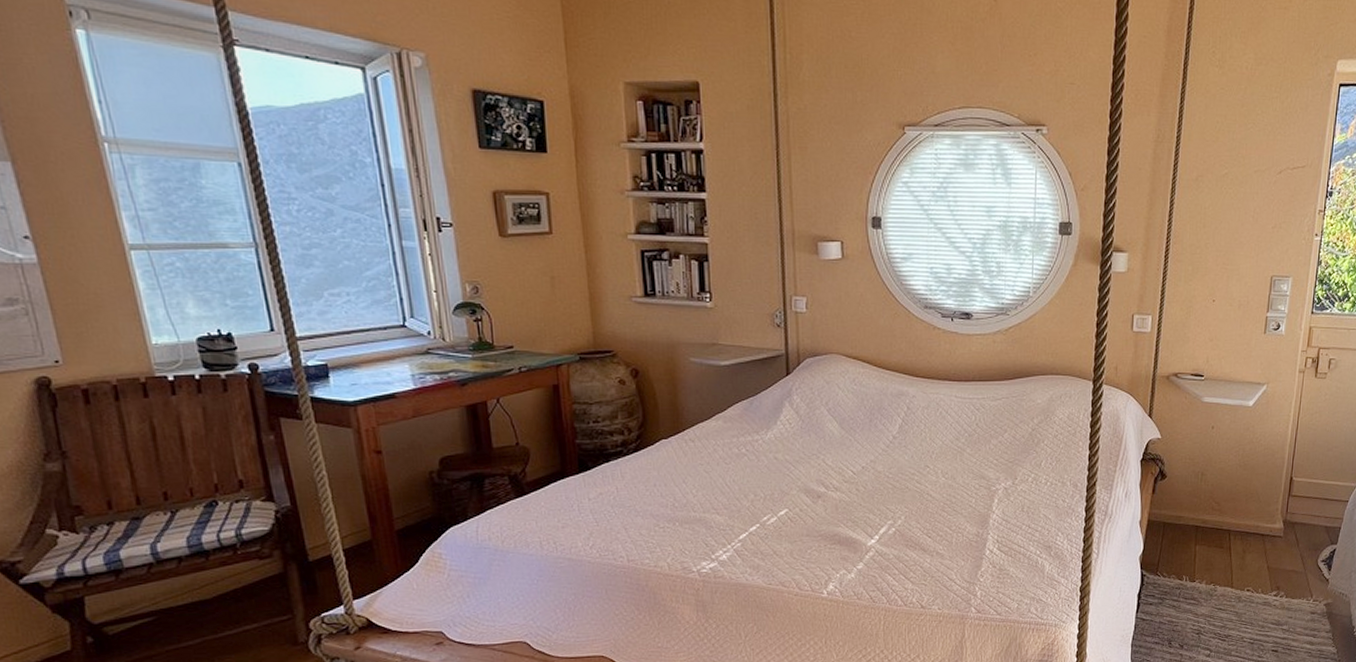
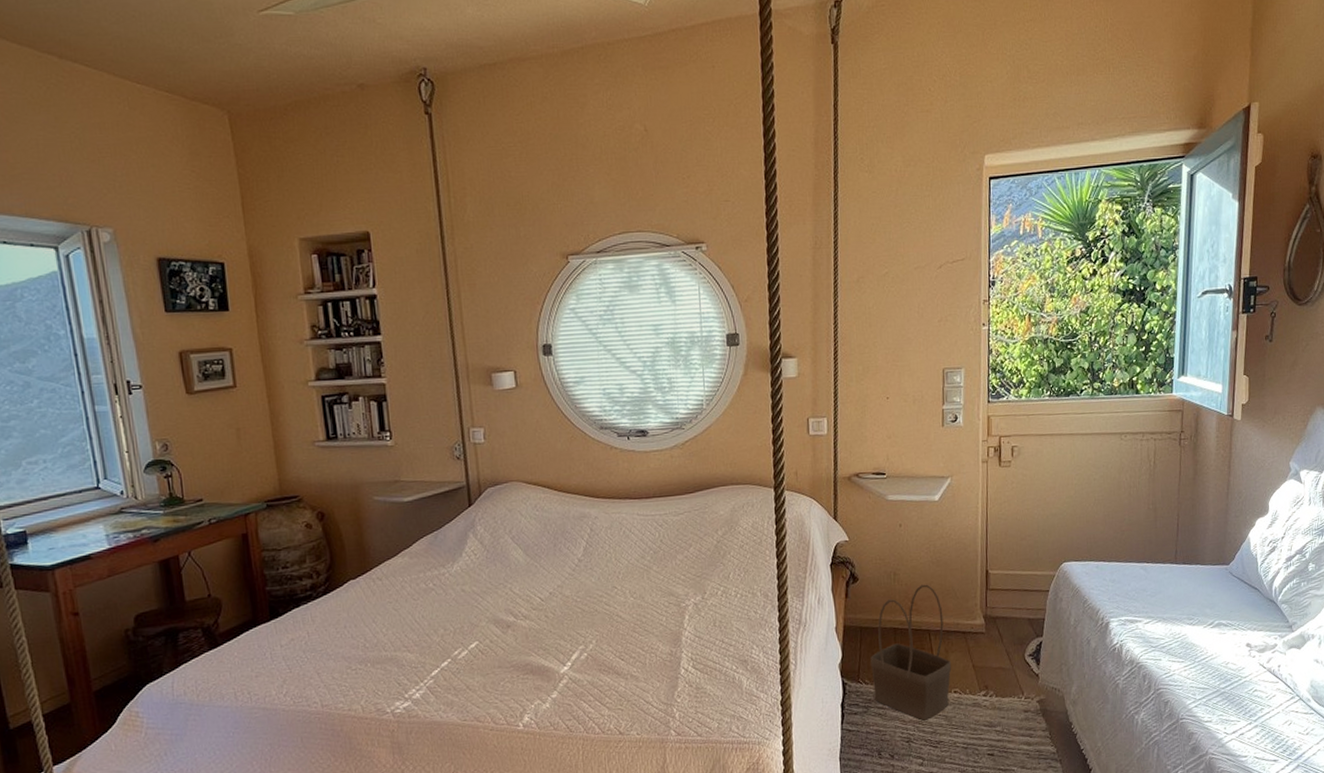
basket: none [1170,486,1248,615] -> present [871,584,952,721]

